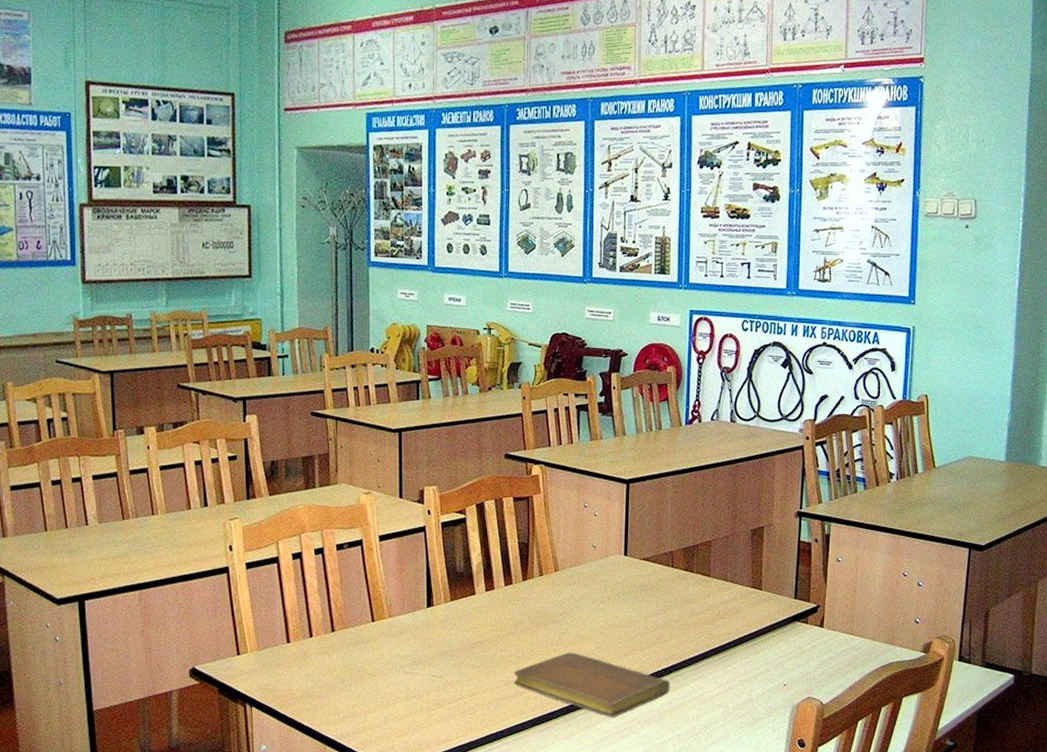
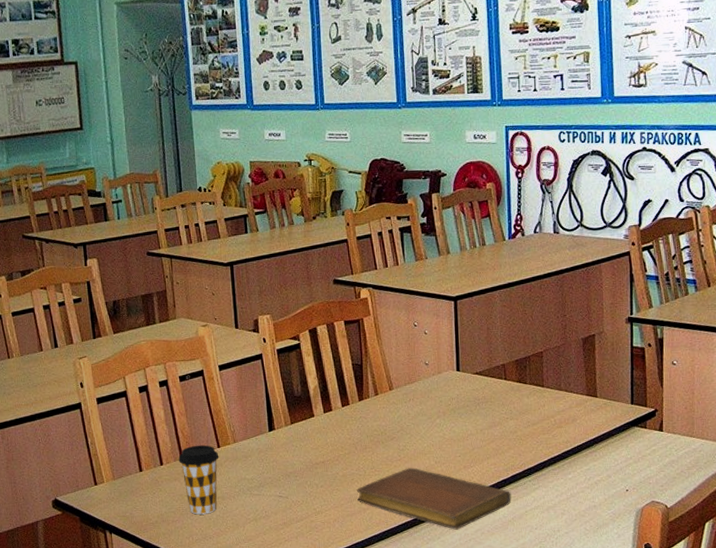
coffee cup: none [330,618,373,691] -> present [178,445,219,515]

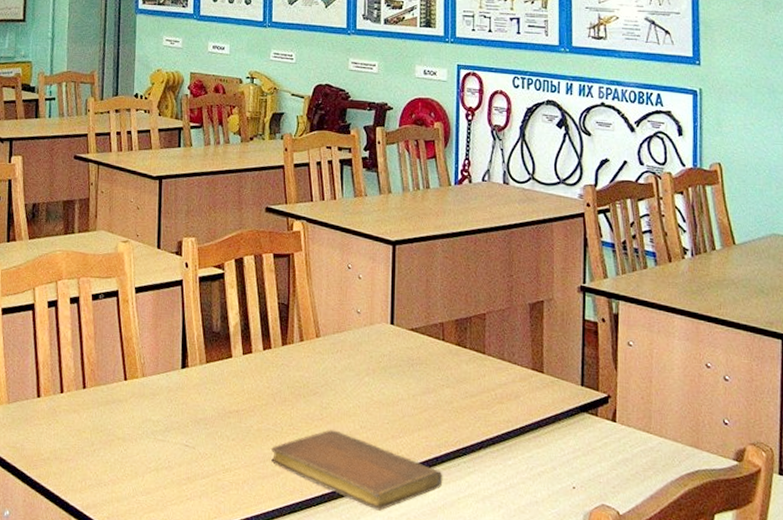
coffee cup: present [178,445,219,515] -> none [81,374,125,457]

